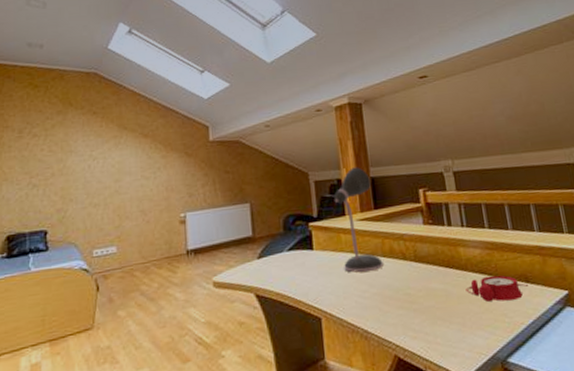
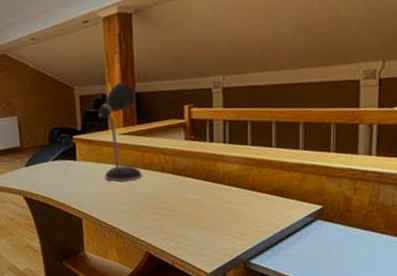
alarm clock: present [465,275,528,303] -> none [219,189,282,213]

